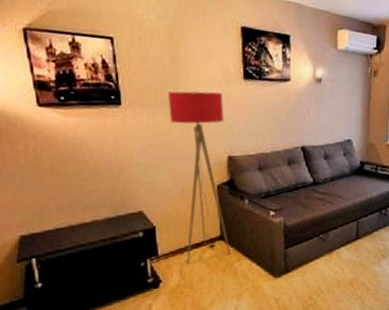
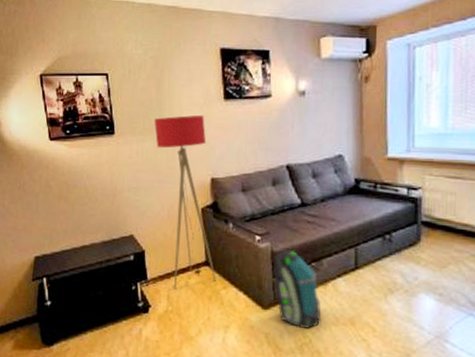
backpack: none [284,222,326,292] -> present [272,248,322,329]

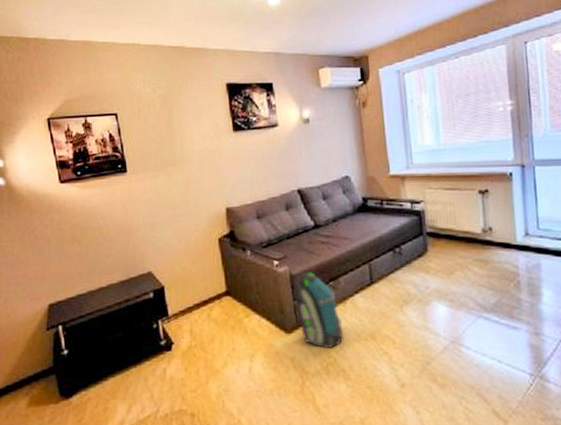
floor lamp: present [154,114,217,290] -> none [166,147,239,323]

